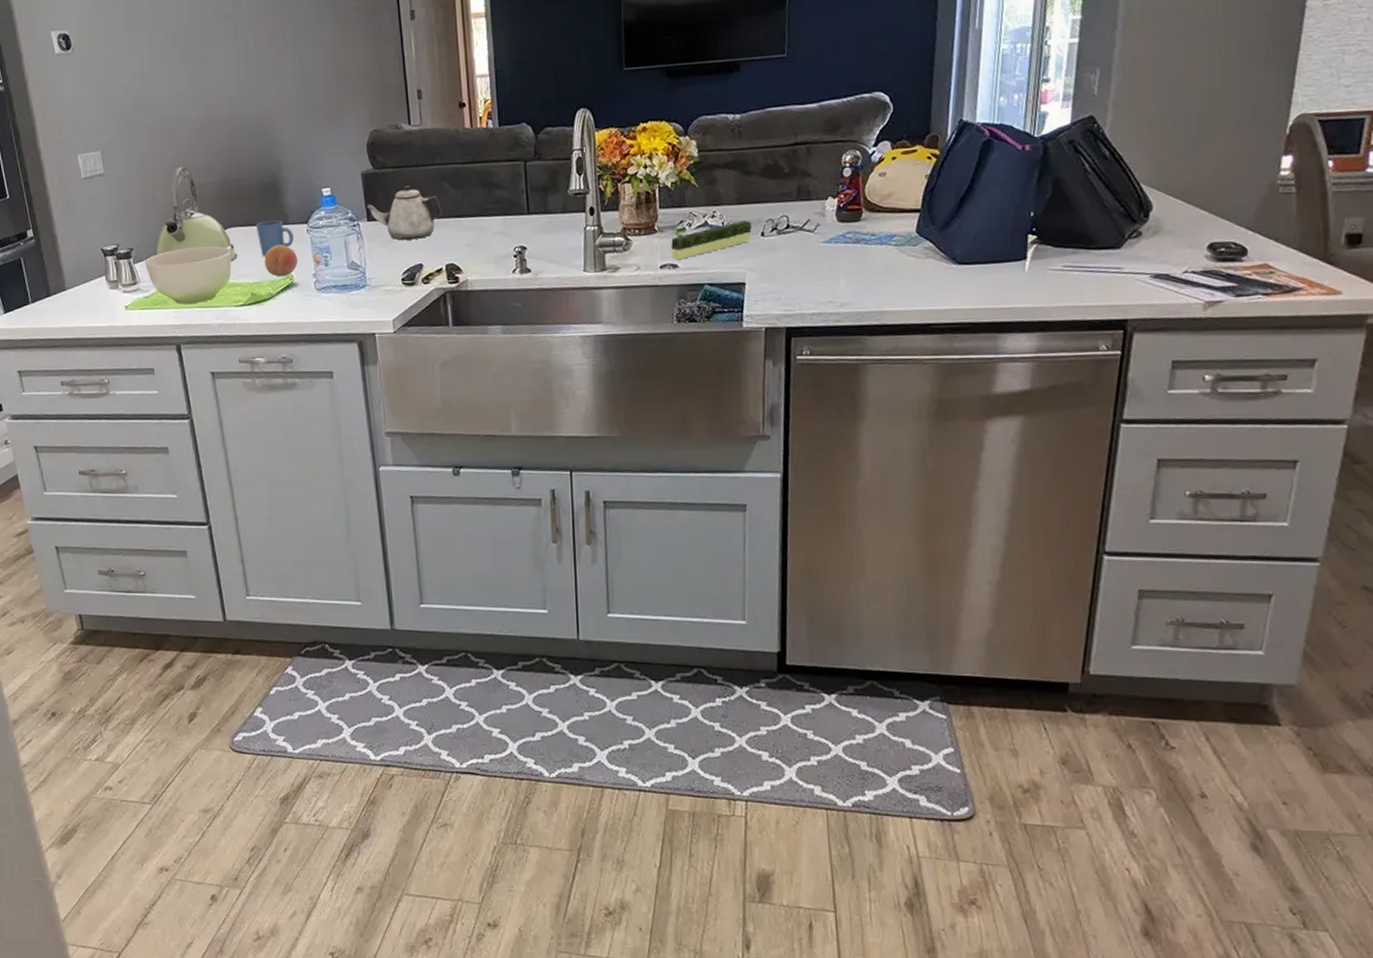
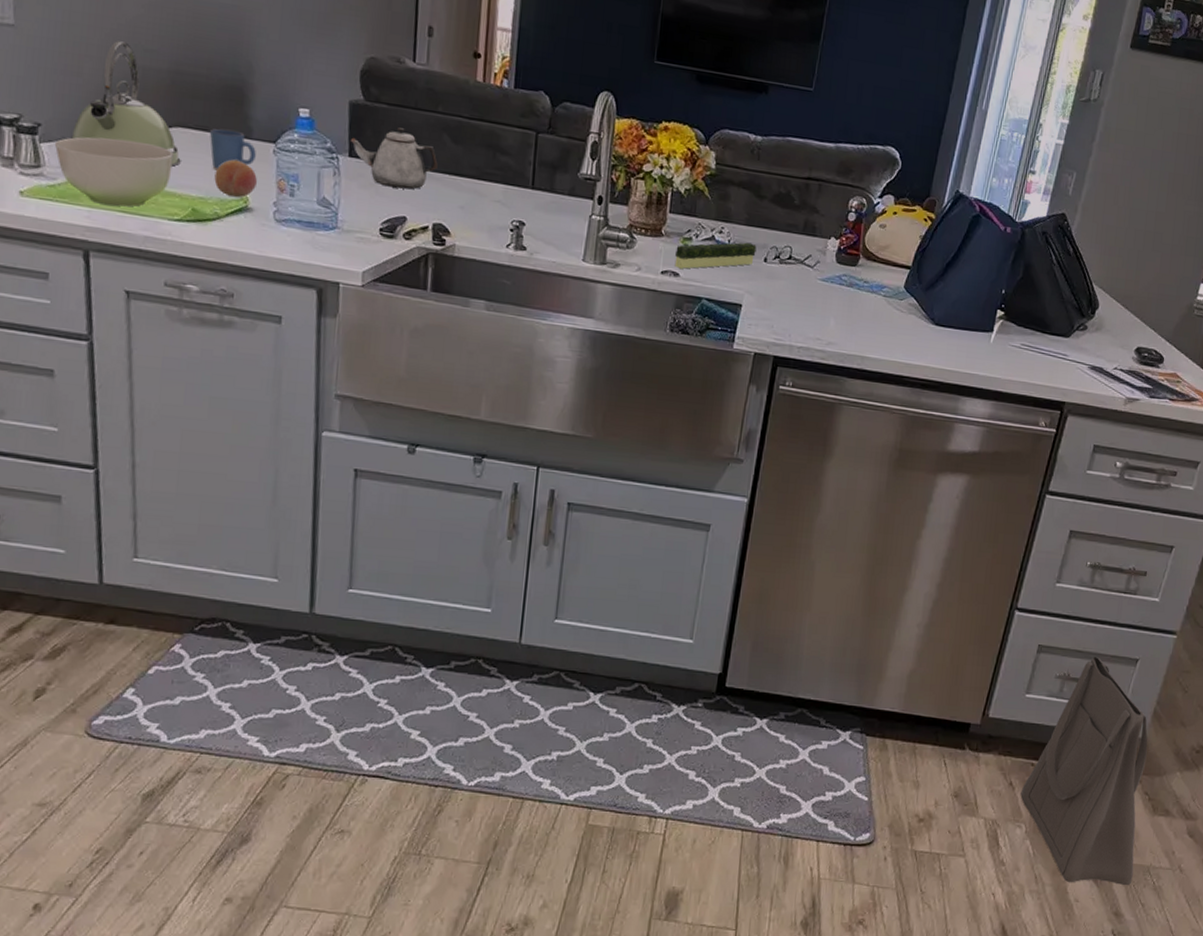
shopping bag: none [1143,596,1308,857] -> present [1020,656,1148,886]

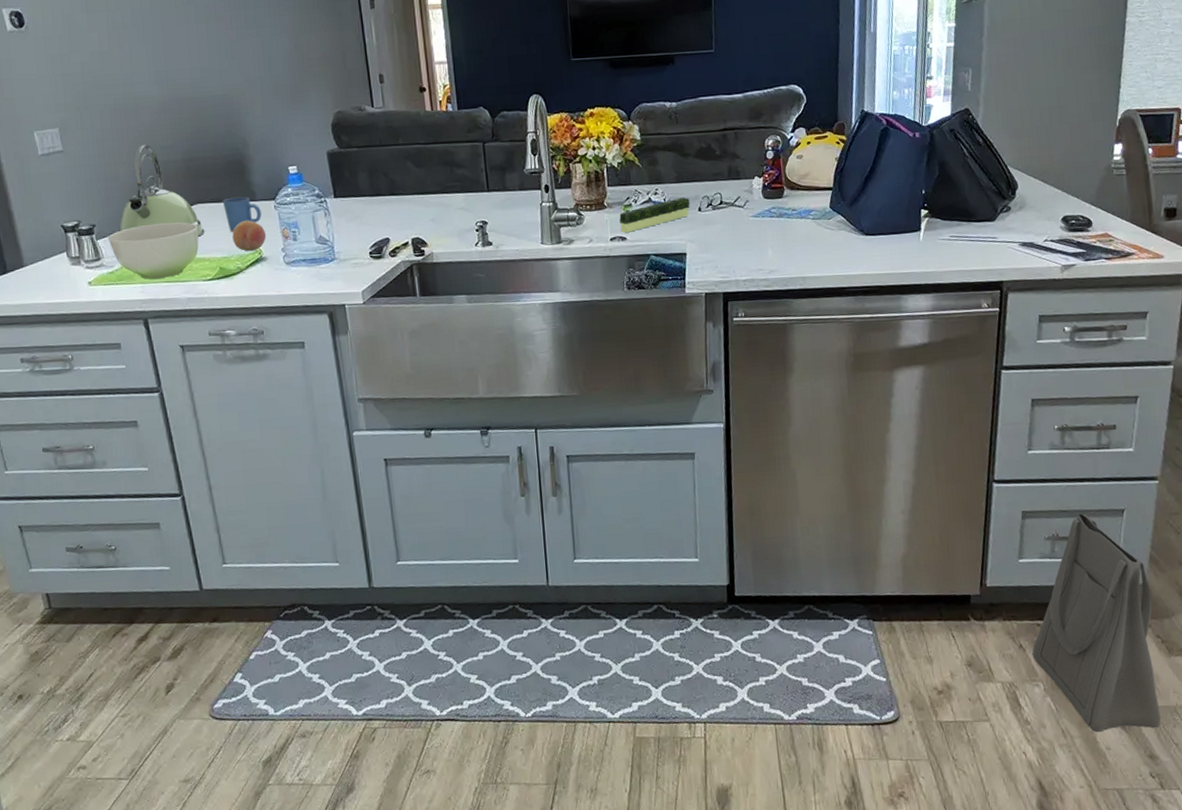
teapot: present [350,127,438,189] -> none [333,164,407,216]

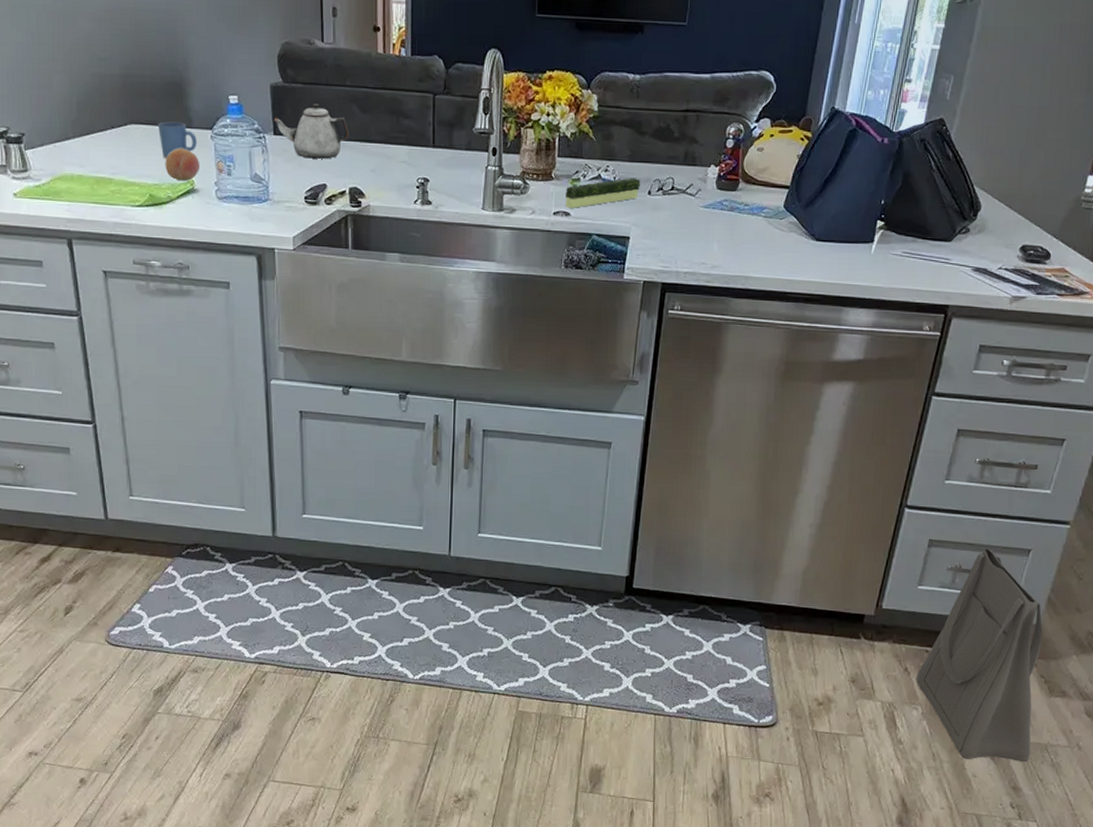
bowl: present [107,222,200,279] -> none [36,139,131,198]
kettle: present [119,144,205,237] -> none [49,54,137,159]
teapot: none [333,164,407,216] -> present [273,104,350,159]

